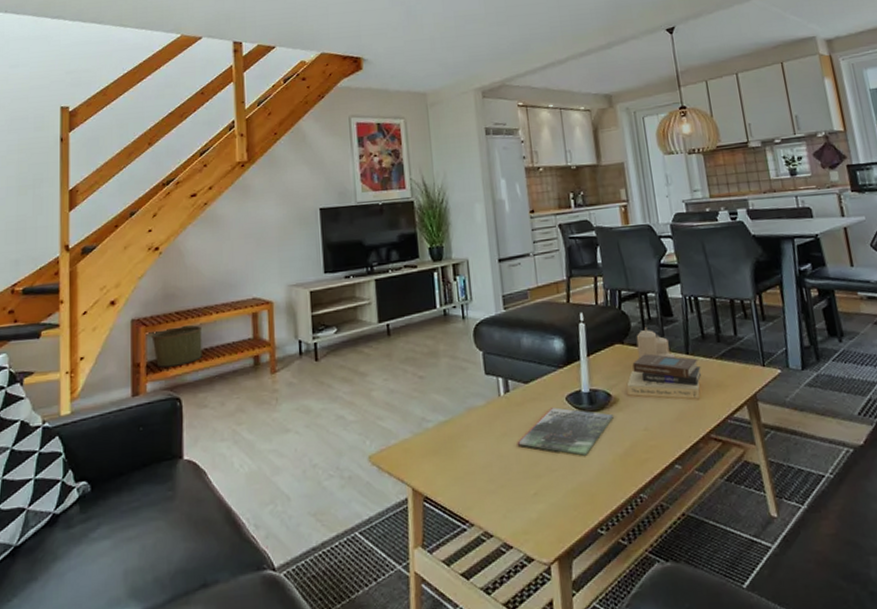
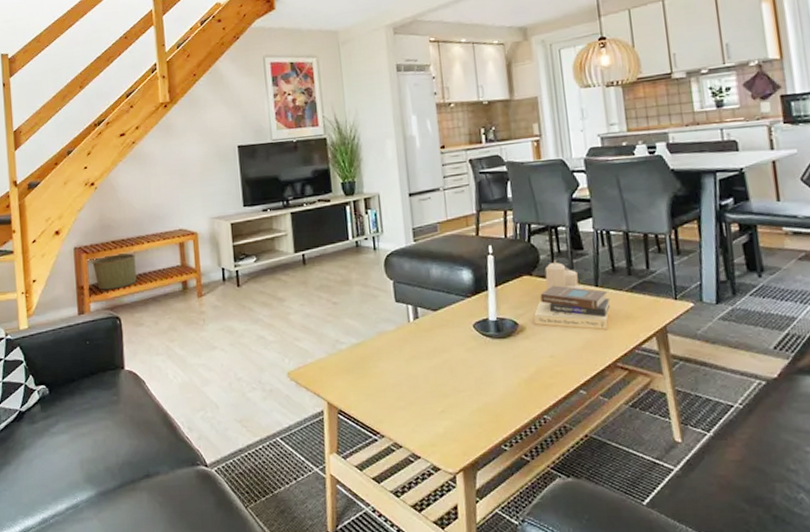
magazine: present [517,407,613,456] -> none [425,334,520,379]

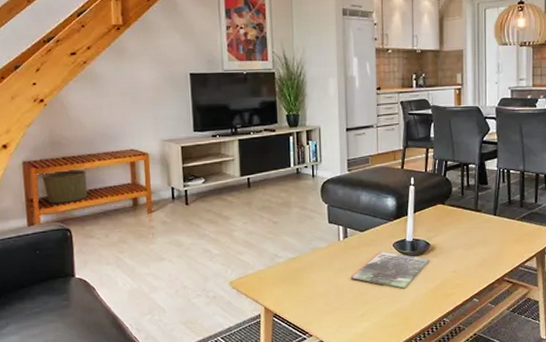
magazine: none [425,334,520,379] -> present [350,251,429,289]
books: present [534,285,611,330] -> none [443,213,504,250]
candle: present [544,260,585,290] -> none [455,192,486,218]

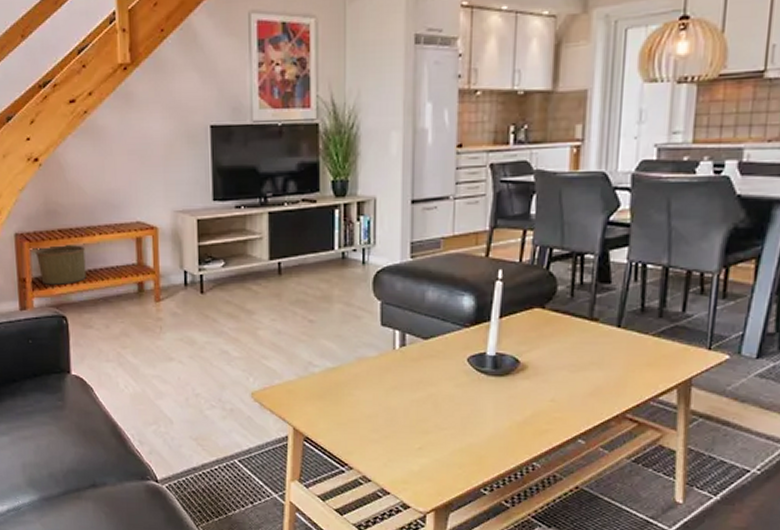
magazine: present [350,251,429,289] -> none [407,367,518,419]

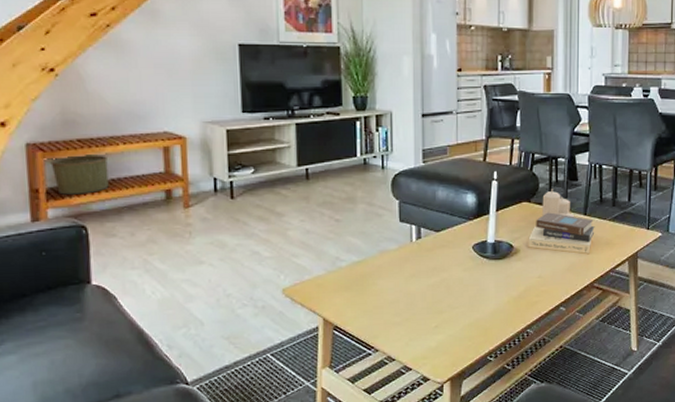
books: none [539,322,632,376] -> present [528,212,595,254]
candle: none [559,293,605,330] -> present [542,189,575,218]

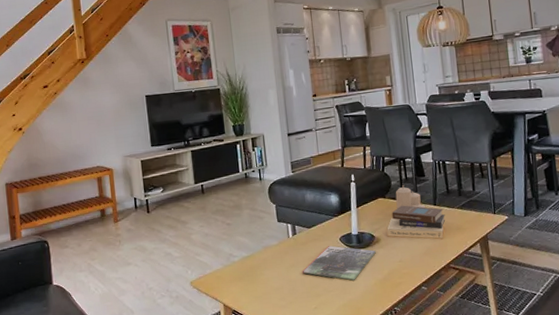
basket: present [50,155,109,195] -> none [22,187,62,219]
magazine: none [424,254,513,297] -> present [302,246,376,281]

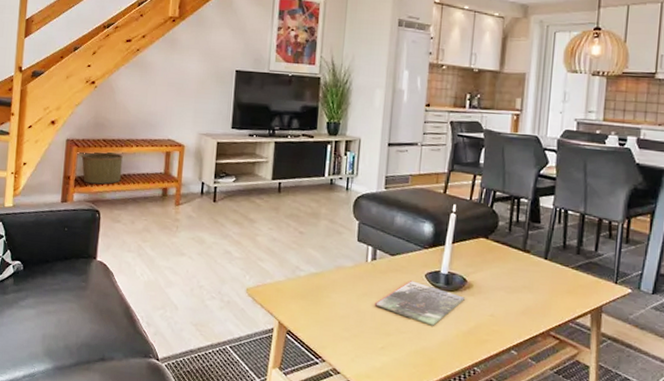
basket: none [22,187,62,219] -> present [81,152,123,185]
books: present [387,205,446,239] -> none [482,251,556,299]
candle: present [395,185,426,209] -> none [499,228,535,261]

